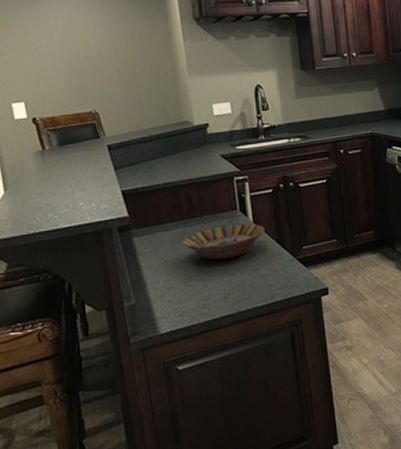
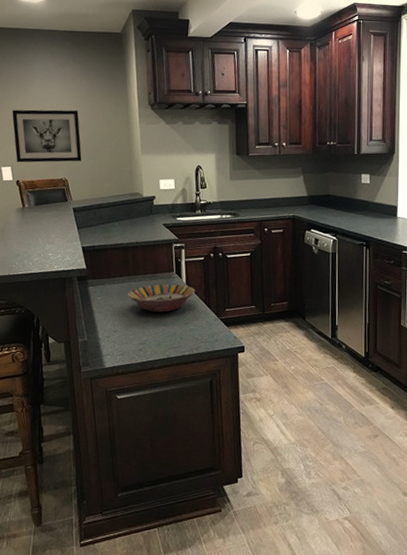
wall art: none [22,31,115,97] -> present [12,109,82,163]

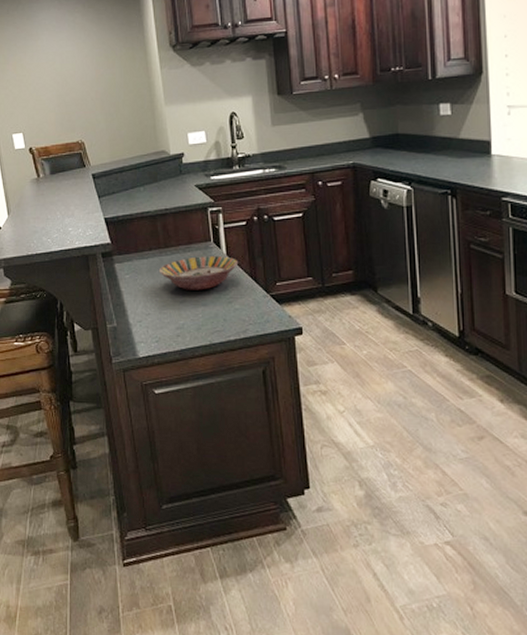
wall art: present [12,109,82,163] -> none [20,62,98,128]

